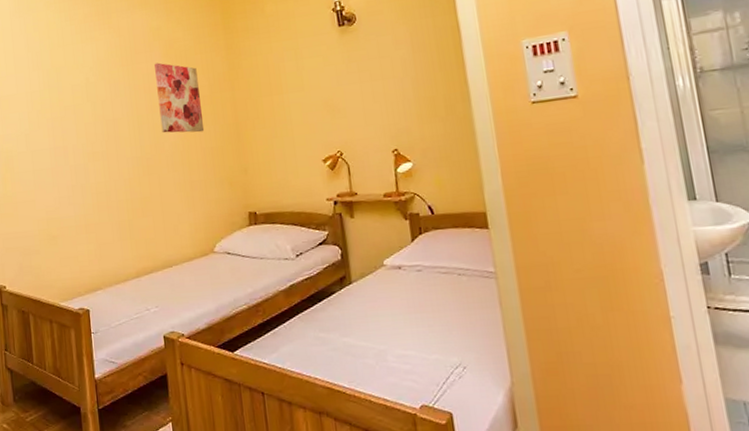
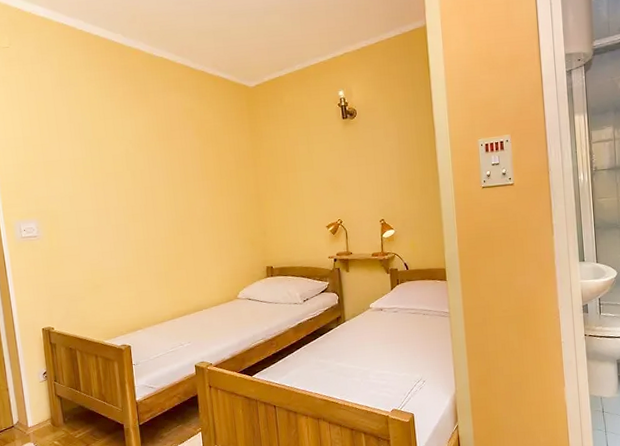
wall art: present [154,62,205,133] -> none [188,139,231,201]

